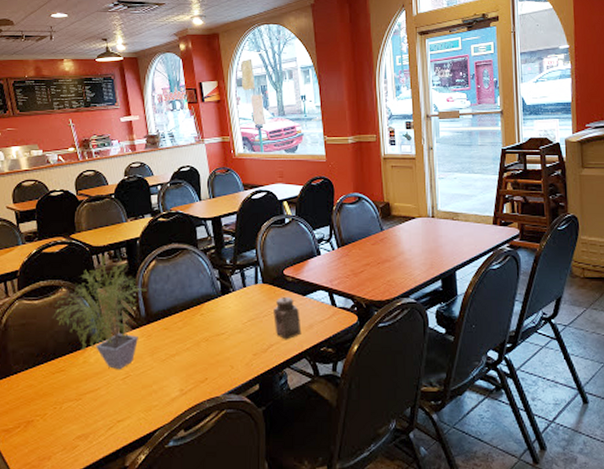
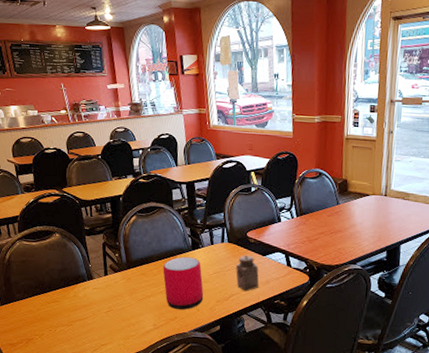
potted plant: present [45,254,147,370] -> none [41,207,128,305]
speaker: none [189,304,238,369] -> present [163,256,204,310]

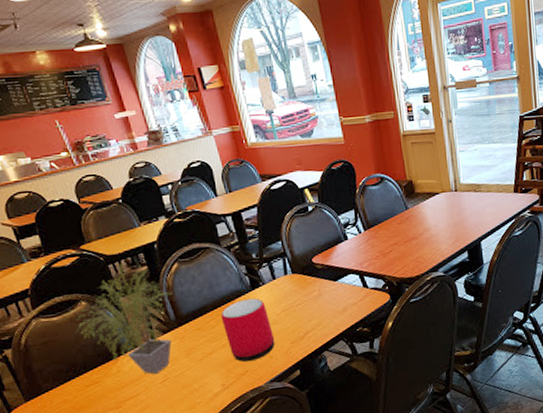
potted plant: none [41,207,128,305] -> present [64,262,173,375]
salt shaker: present [236,256,259,292] -> none [306,284,336,326]

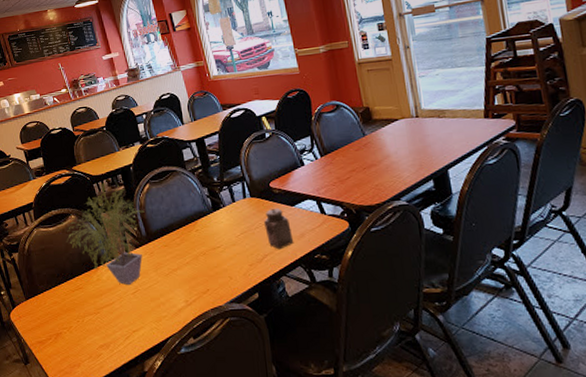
speaker: present [221,298,275,362] -> none [185,219,235,281]
salt shaker: none [306,284,336,326] -> present [264,209,294,250]

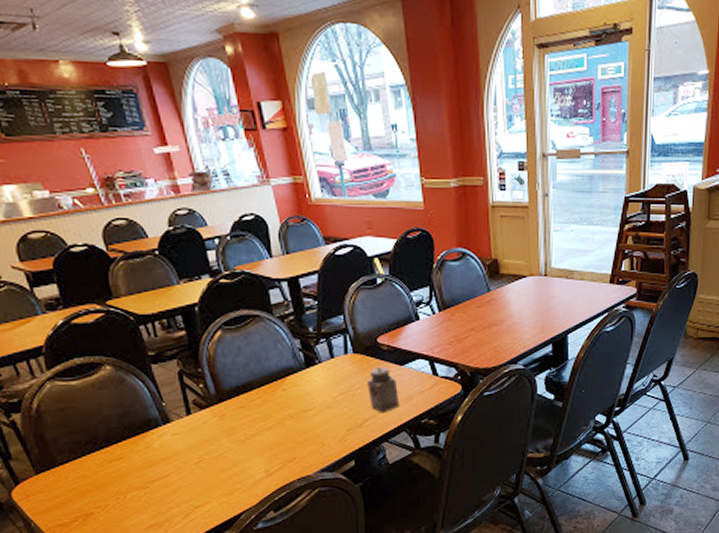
potted plant: present [58,182,145,286] -> none [84,324,214,454]

